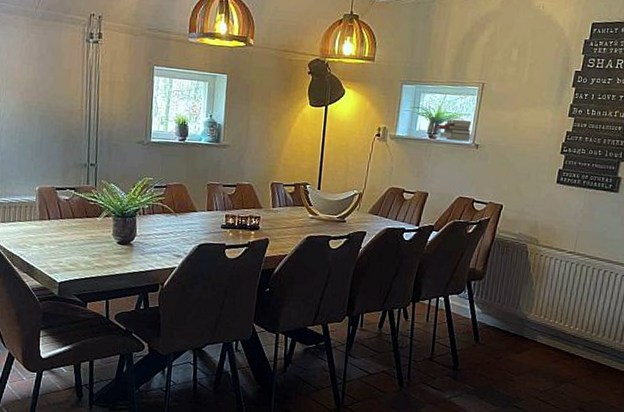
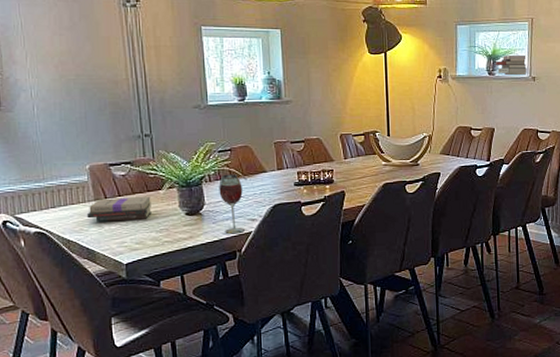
books: none [31,219,89,243] -> present [86,196,152,222]
wineglass: none [150,209,173,268] -> present [219,174,245,235]

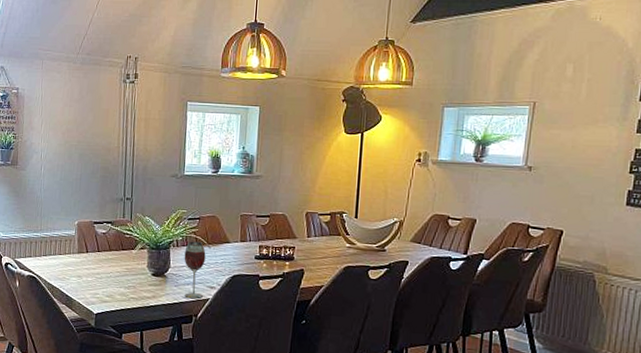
books: present [86,196,152,222] -> none [70,252,124,275]
books: present [496,54,527,76] -> none [485,140,523,164]

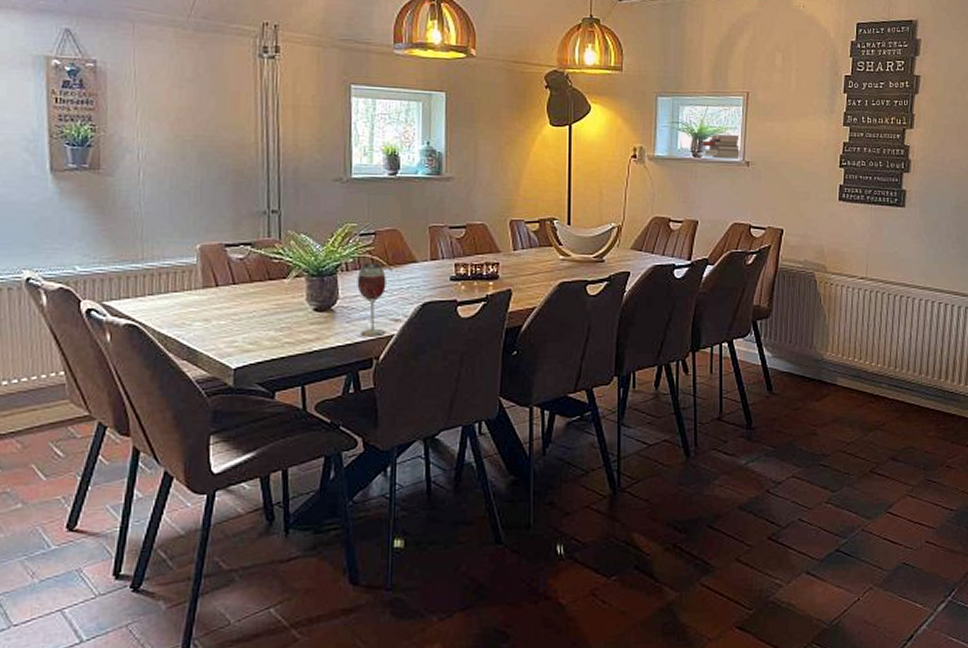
books: none [485,140,523,164] -> present [703,133,740,159]

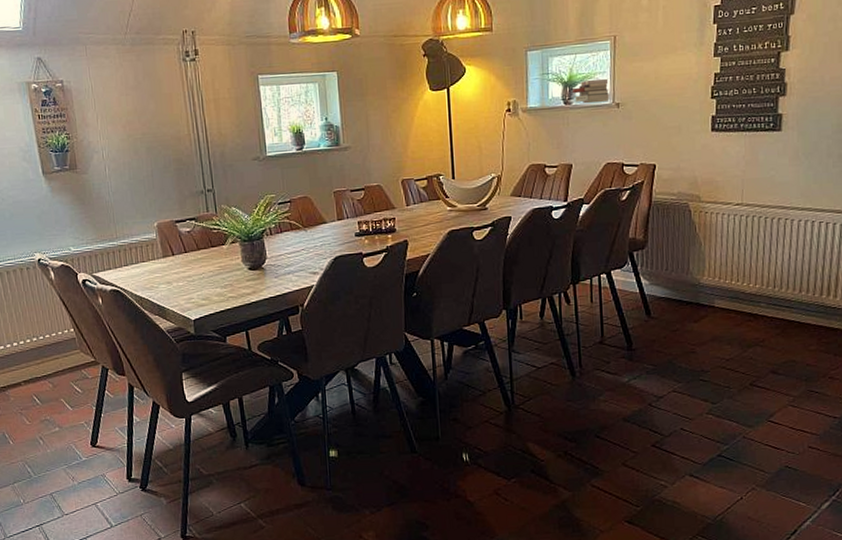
wineglass: present [357,263,386,337] -> none [279,226,306,289]

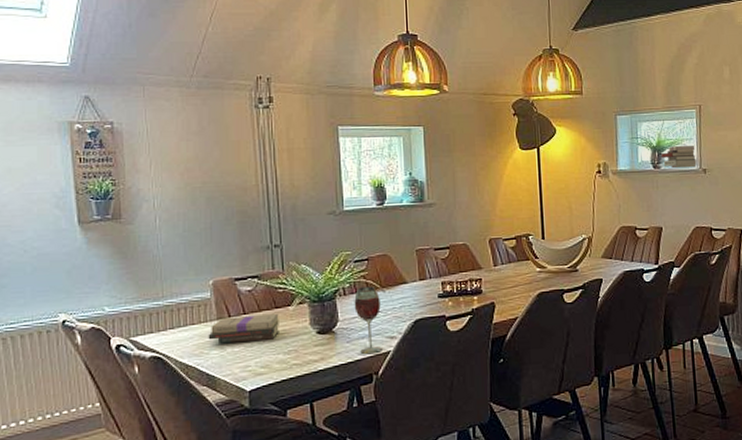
books: none [156,251,216,279] -> present [208,313,279,344]
wineglass: none [279,226,306,289] -> present [354,286,382,355]

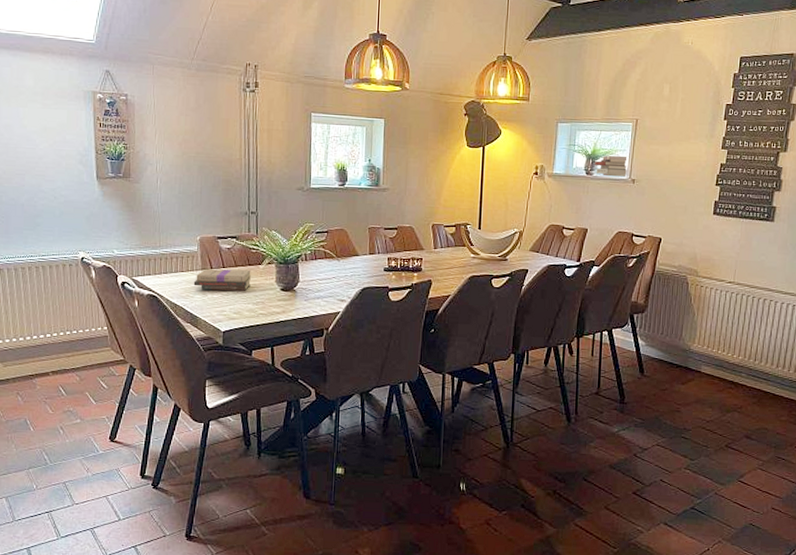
wineglass: present [354,286,382,355] -> none [313,254,335,313]

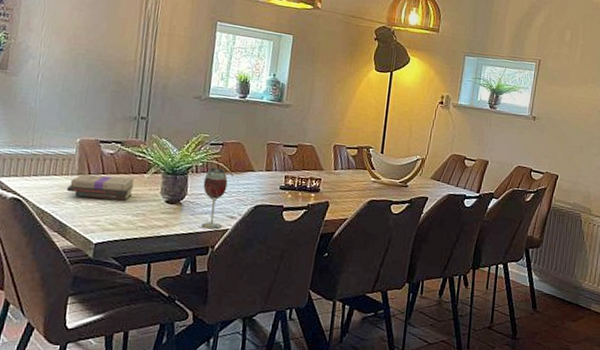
wineglass: none [313,254,335,313] -> present [201,167,228,229]
books: present [595,155,628,177] -> none [498,91,530,114]

